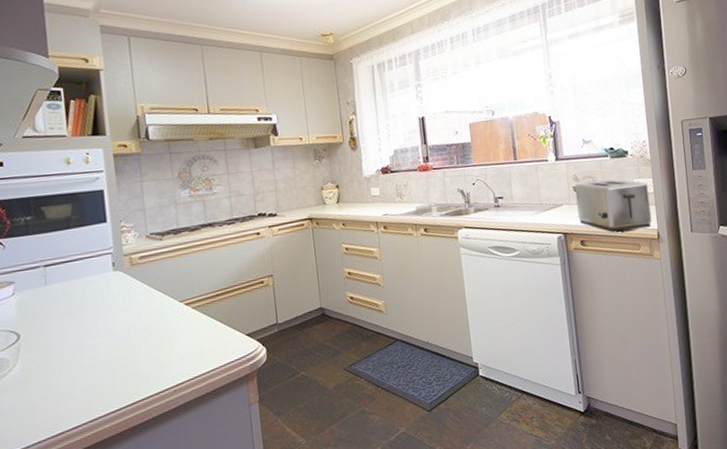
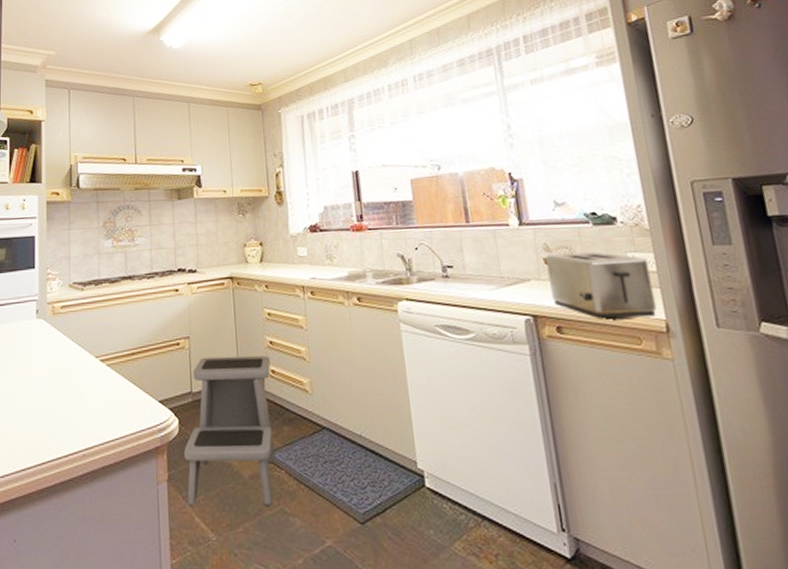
step stool: none [273,285,355,419] -> present [184,356,275,506]

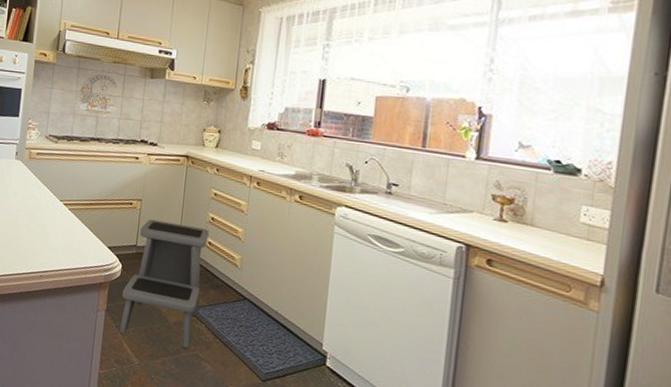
toaster: present [546,252,657,320] -> none [490,192,603,270]

